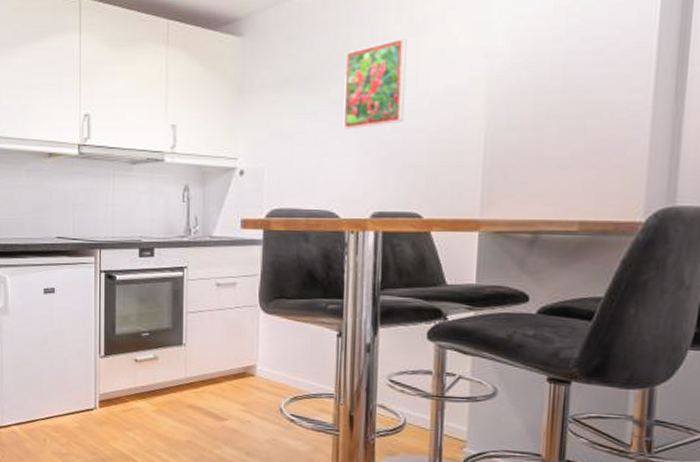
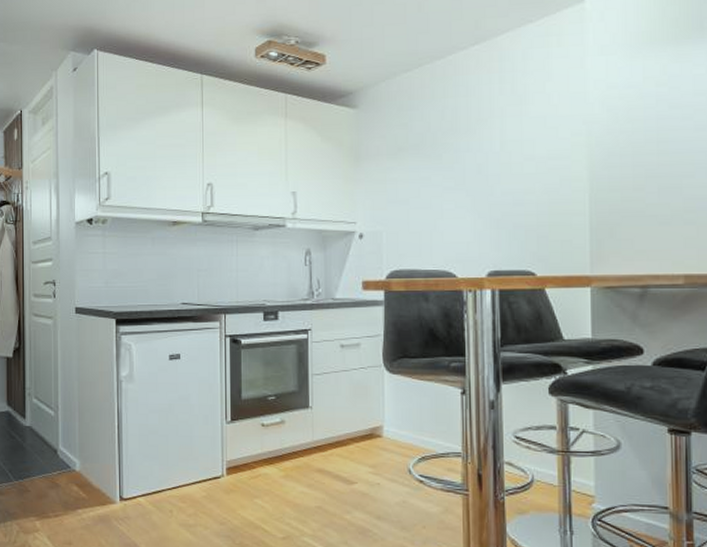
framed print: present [343,38,407,130] -> none [455,108,512,193]

